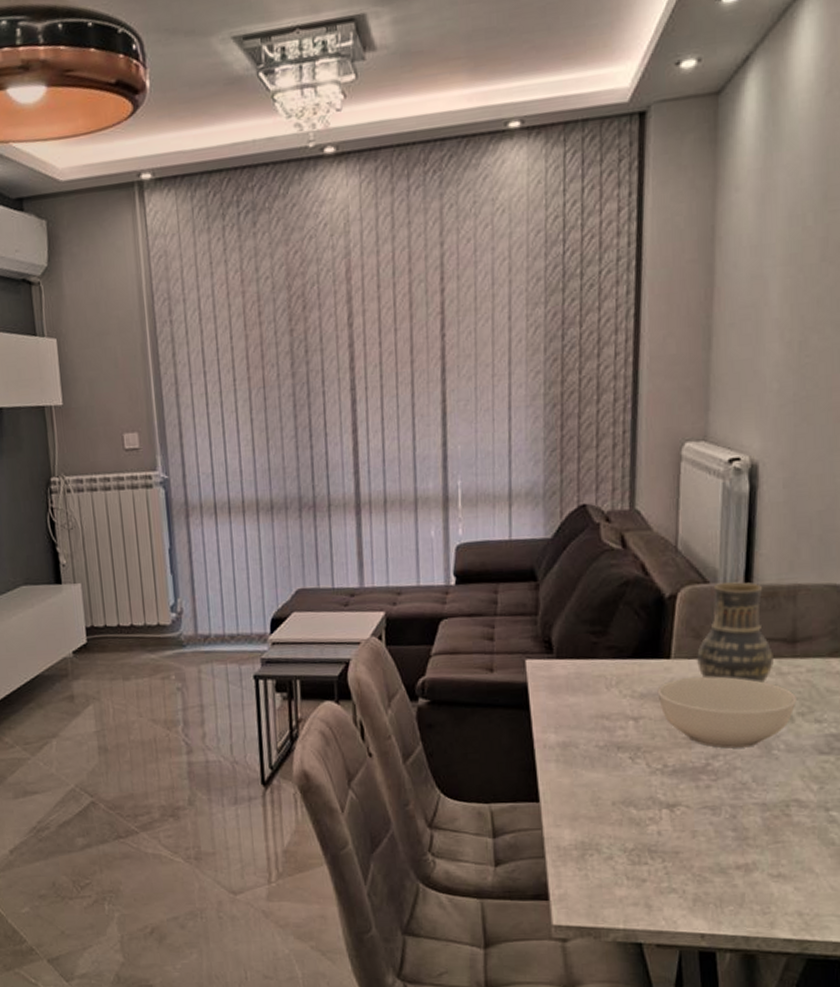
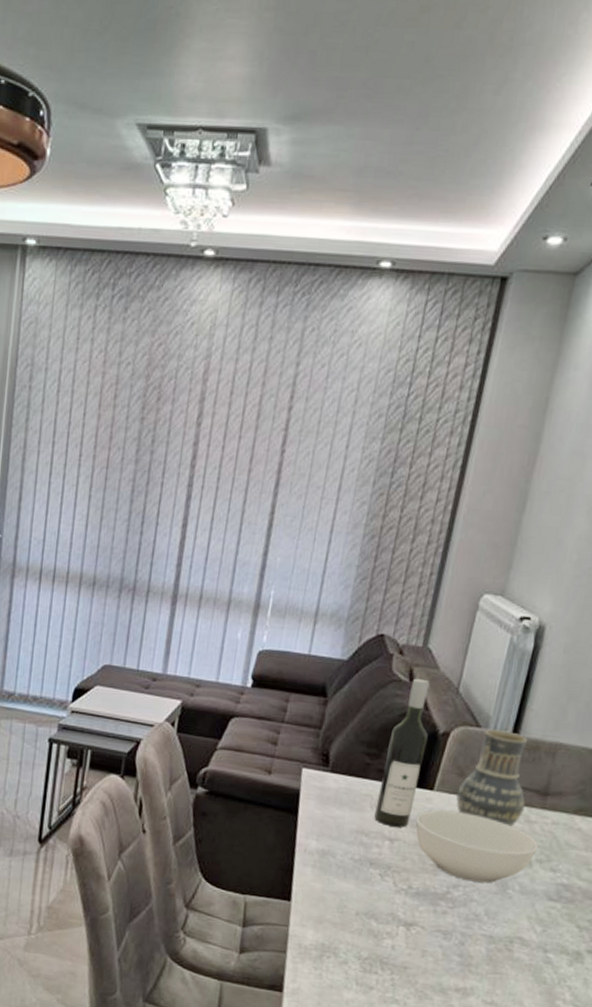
bottle: none [611,543,654,705] -> present [374,678,430,828]

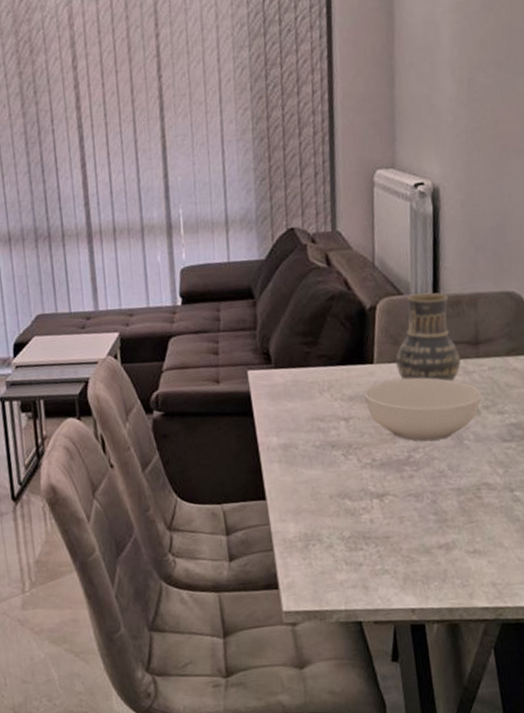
bottle: present [374,678,430,828] -> none [322,261,359,407]

